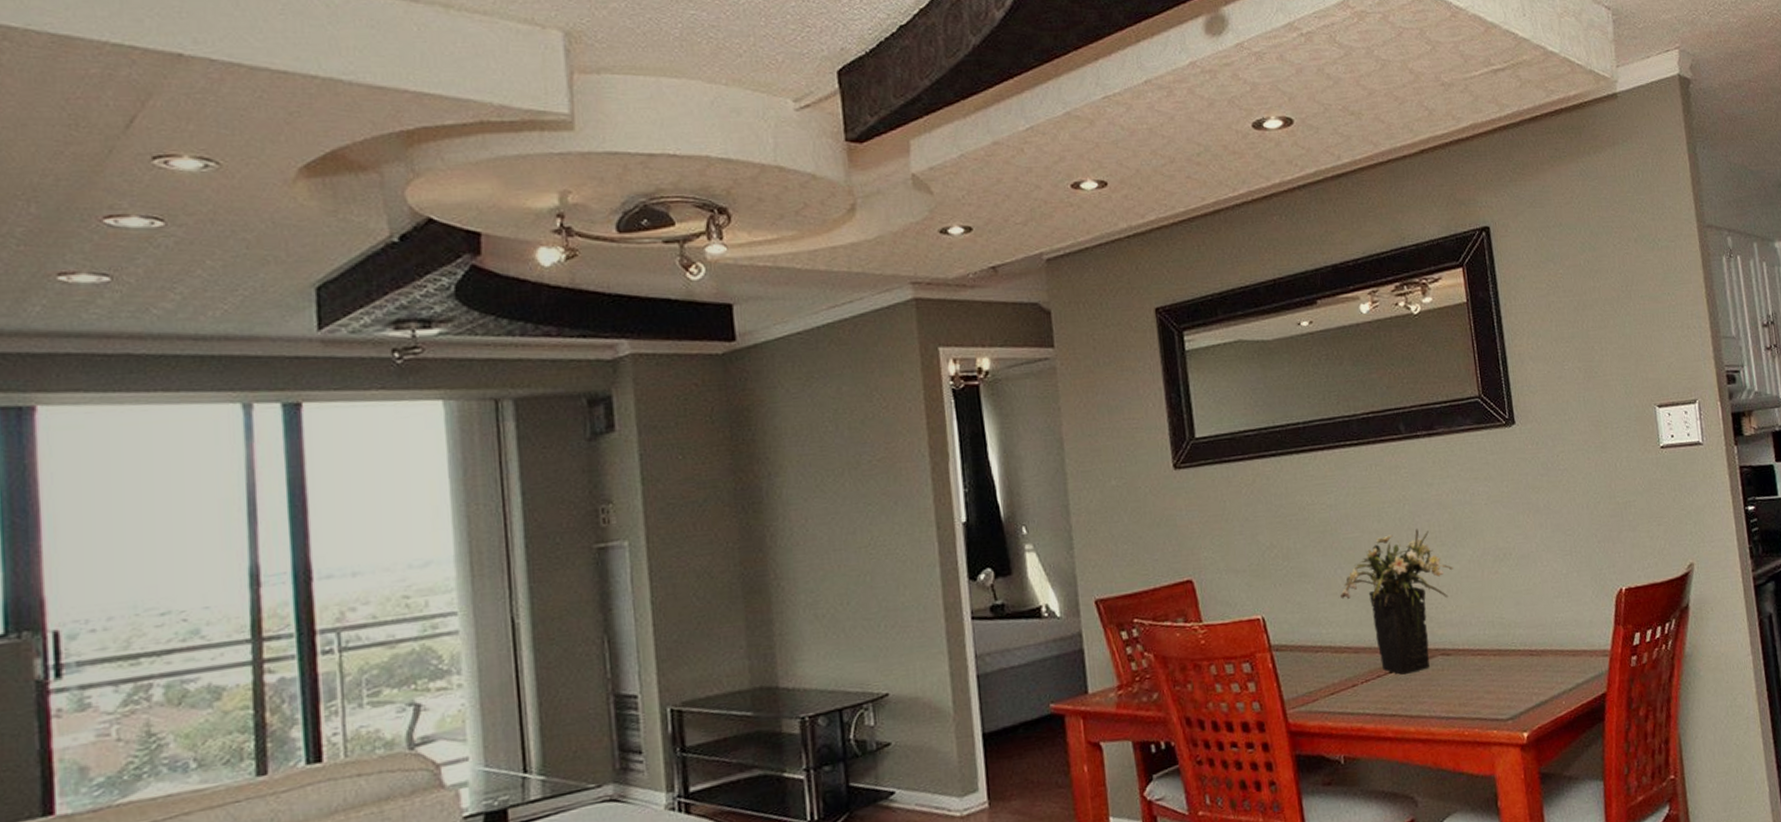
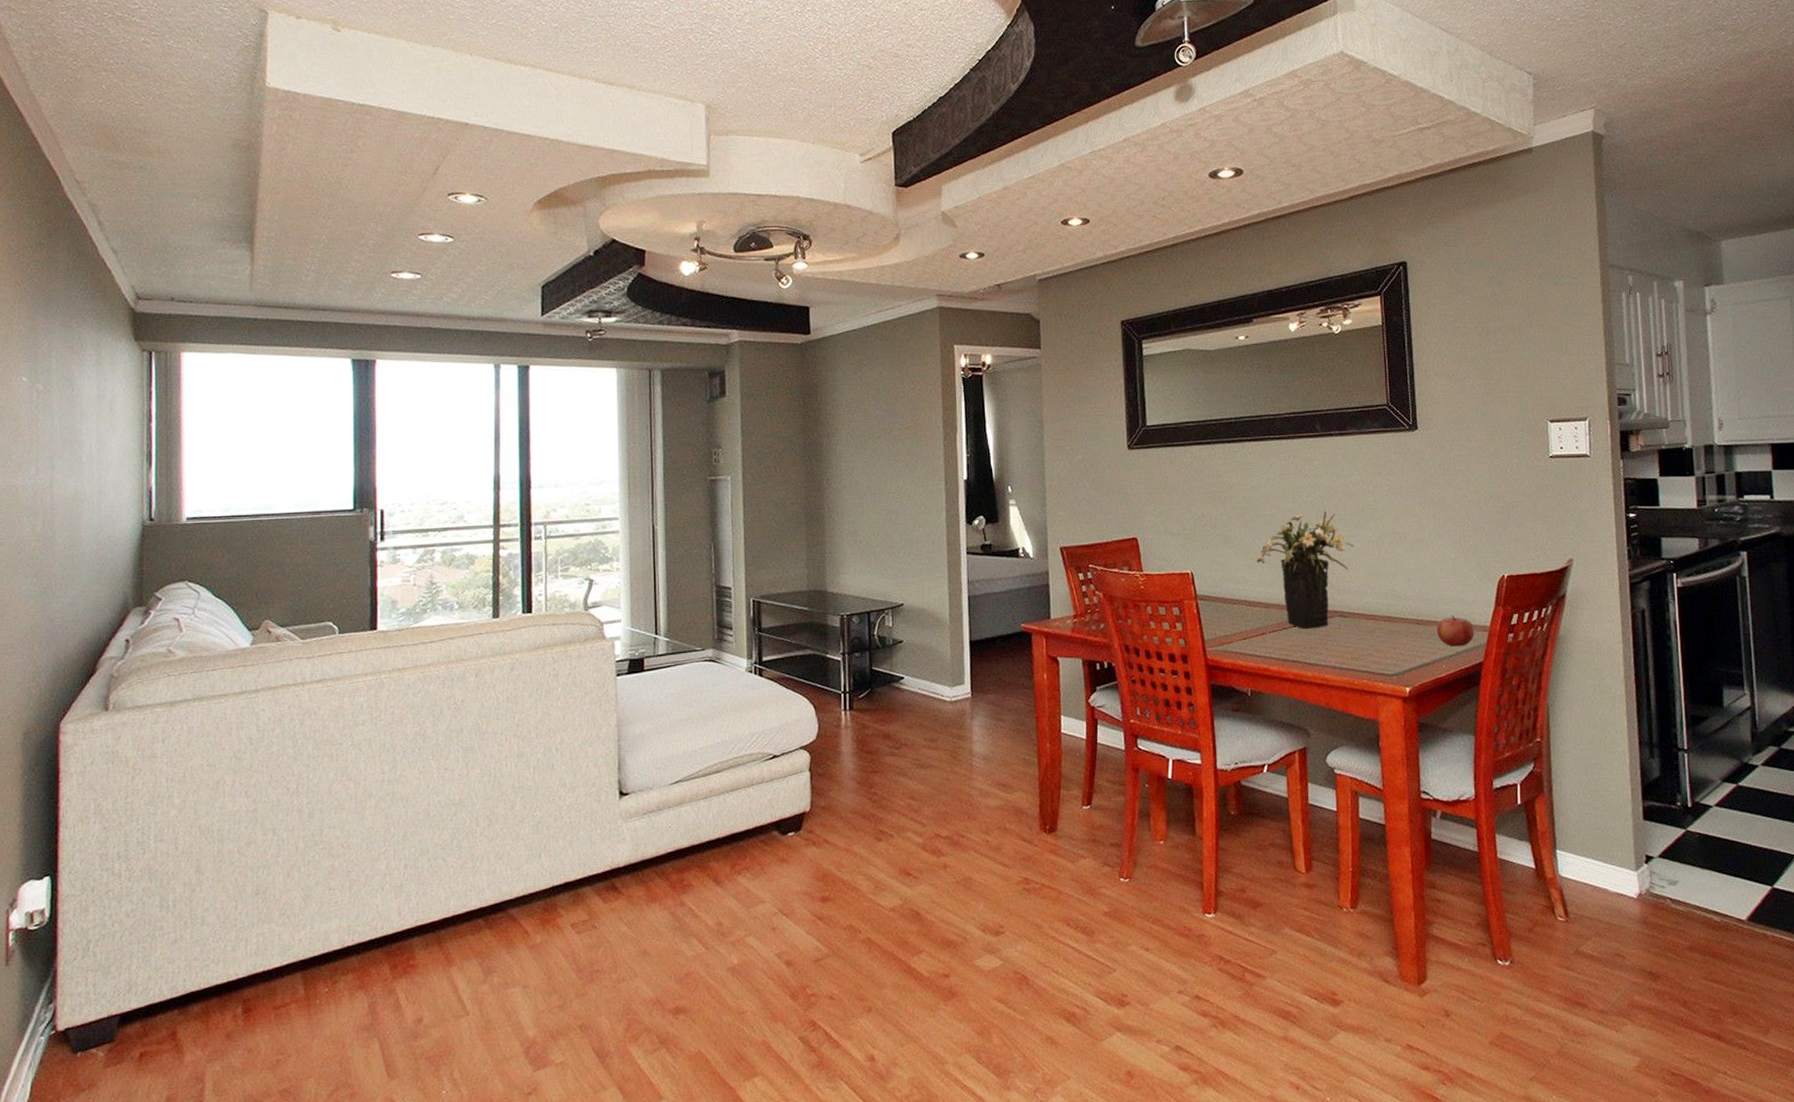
fruit: none [1552,641,1595,678] -> present [1436,615,1475,647]

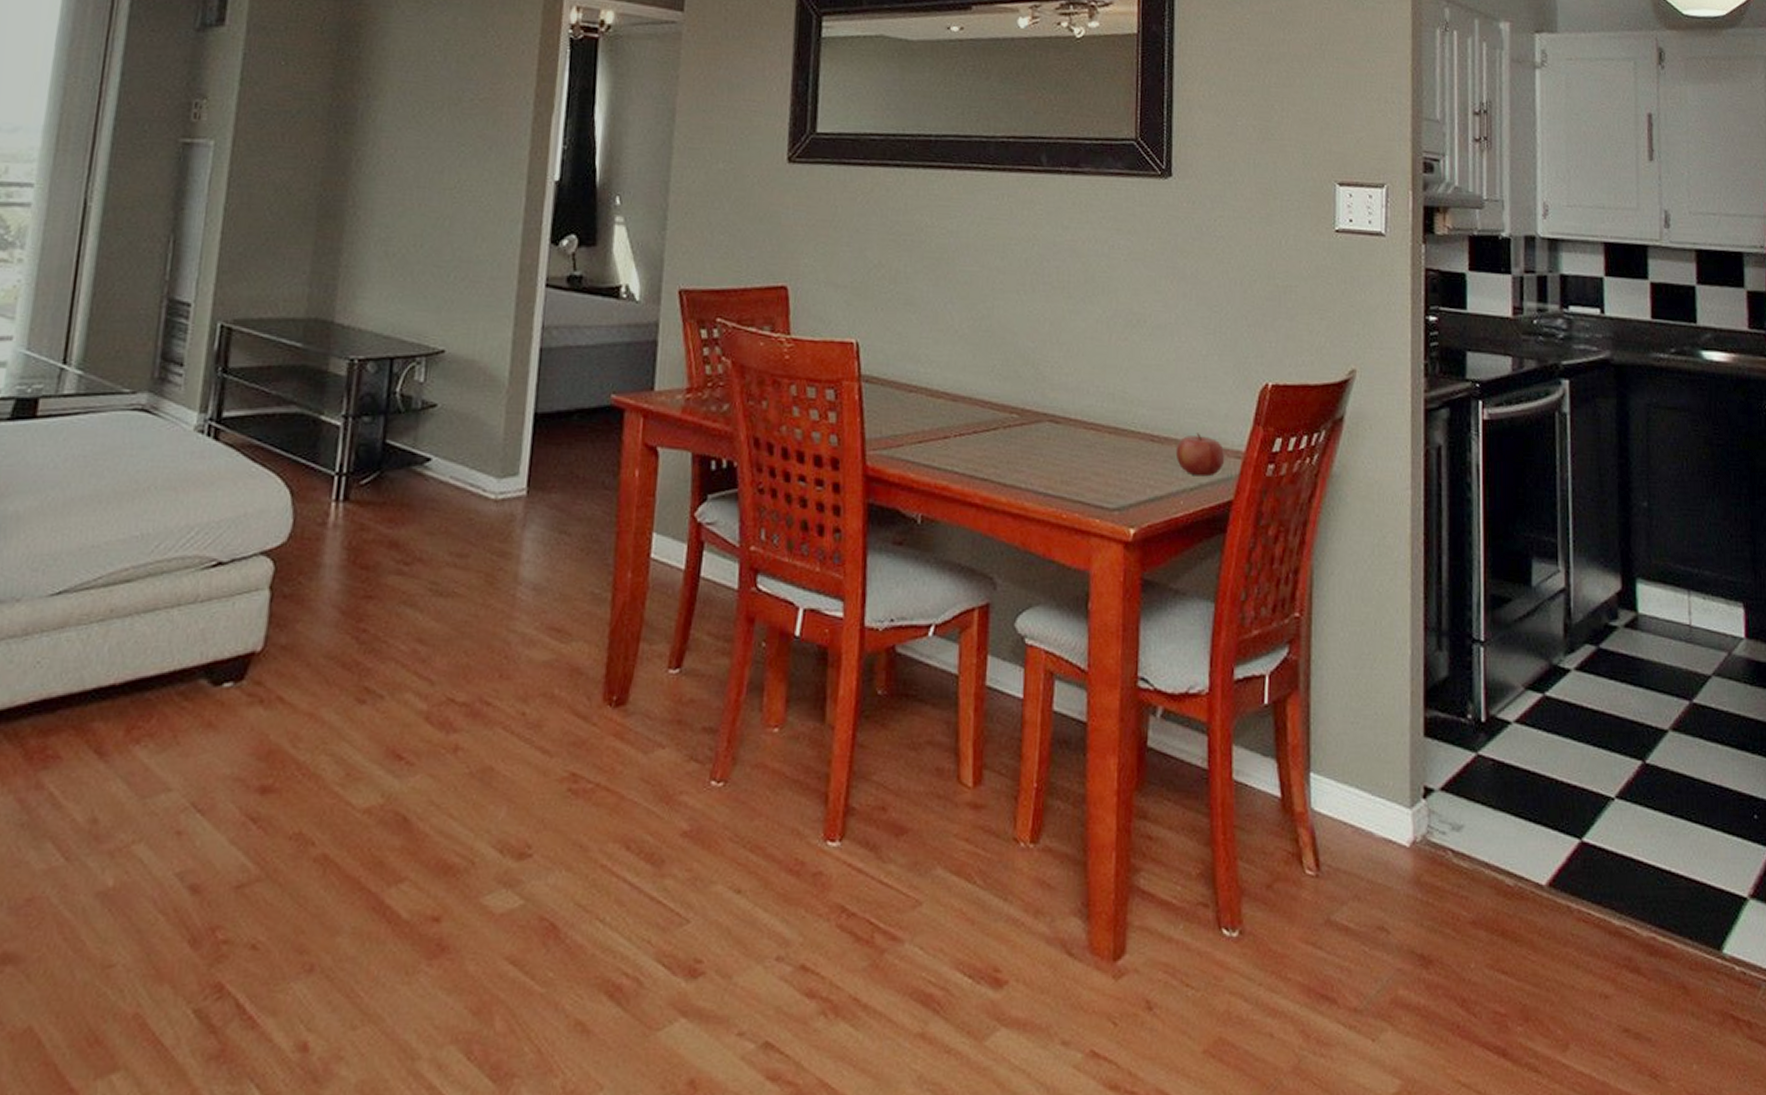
flower arrangement: present [1257,511,1354,629] -> none [947,274,1078,436]

